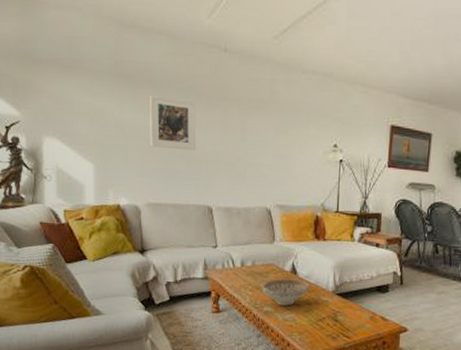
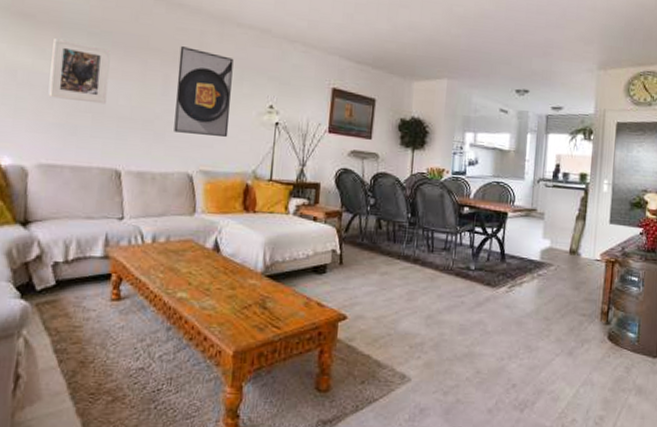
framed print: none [252,95,300,175] -> present [174,46,234,137]
decorative bowl: present [262,278,309,306] -> none [176,257,234,291]

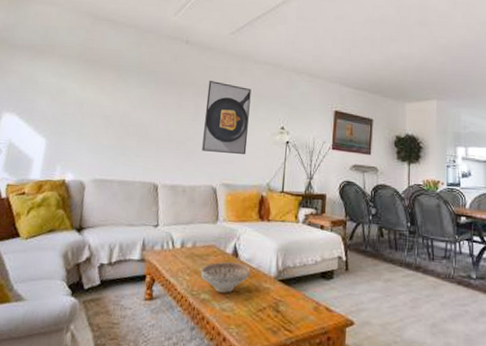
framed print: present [48,38,111,104] -> none [105,78,155,129]
decorative bowl: none [176,257,234,291] -> present [200,262,251,293]

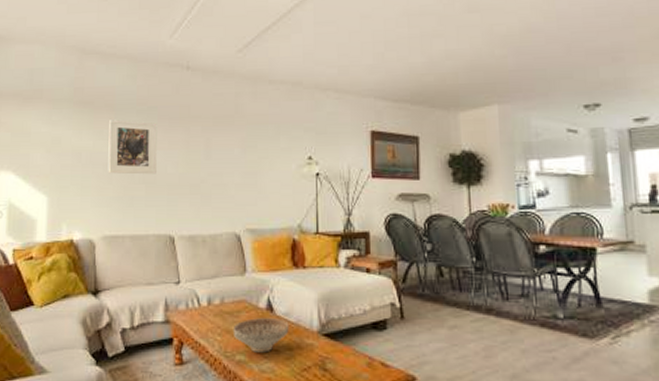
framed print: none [105,78,155,129] -> present [108,119,157,175]
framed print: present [202,81,252,154] -> none [218,110,271,193]

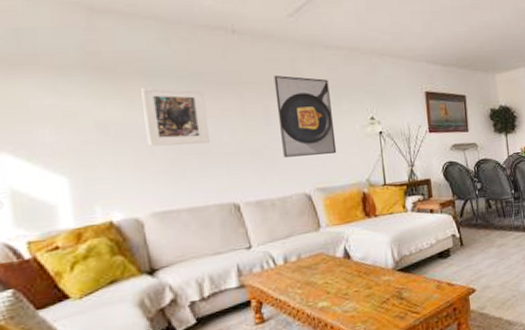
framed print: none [218,110,271,193] -> present [273,75,337,158]
decorative bowl: present [233,318,289,353] -> none [312,263,367,297]

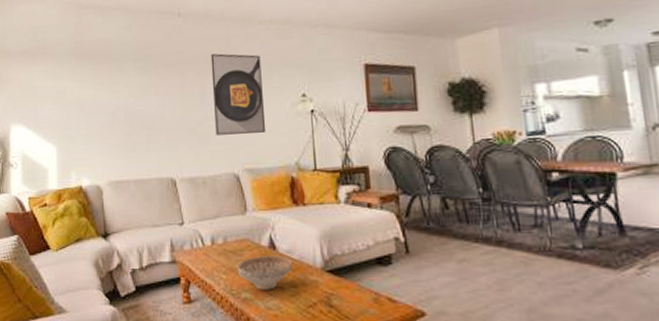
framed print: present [141,87,210,147] -> none [108,69,155,122]
decorative bowl: none [312,263,367,297] -> present [237,256,293,290]

